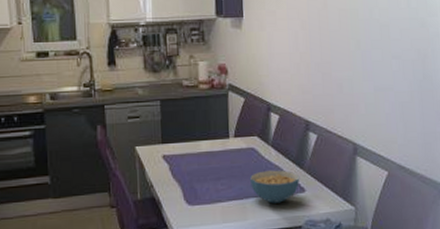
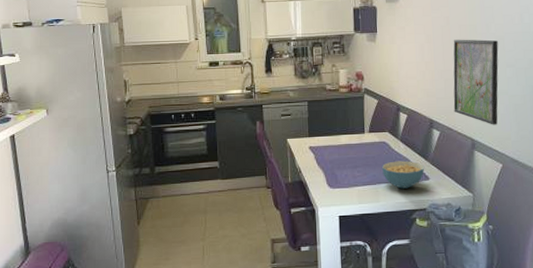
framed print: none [331,26,383,127] -> present [453,39,499,125]

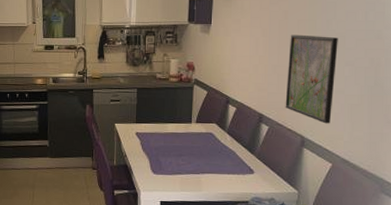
cereal bowl: present [382,160,425,189] -> none [207,152,250,180]

